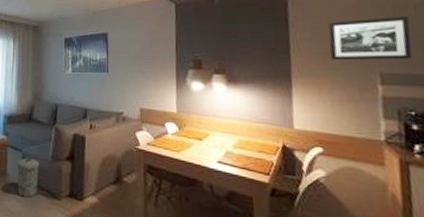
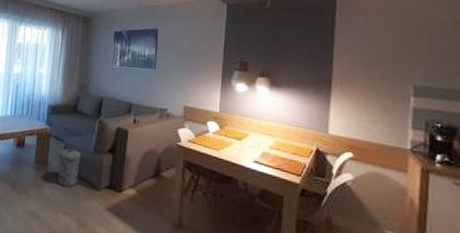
picture frame: present [328,17,413,60] -> none [370,32,447,74]

